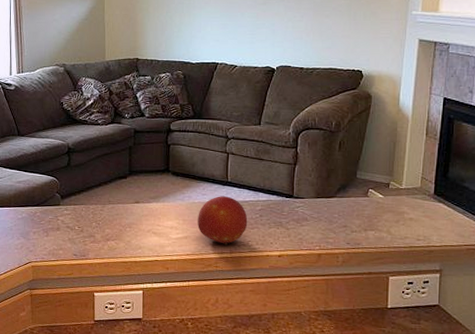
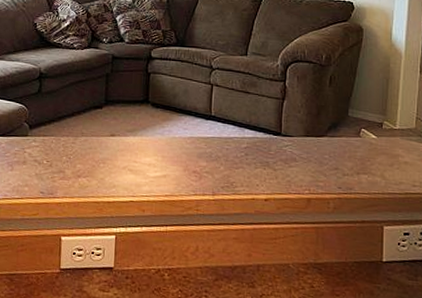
fruit: present [198,196,248,246] -> none [178,131,232,186]

